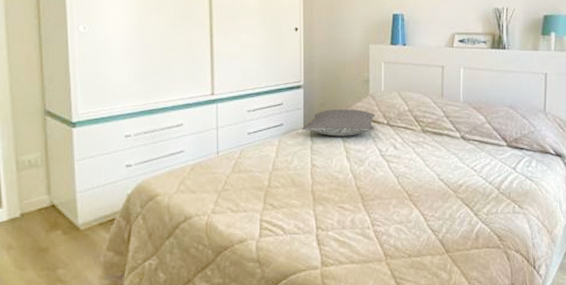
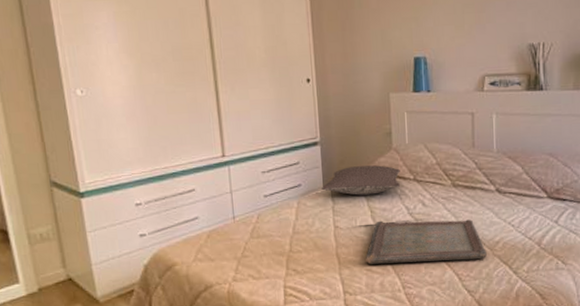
serving tray: none [339,161,450,202] -> present [366,219,487,264]

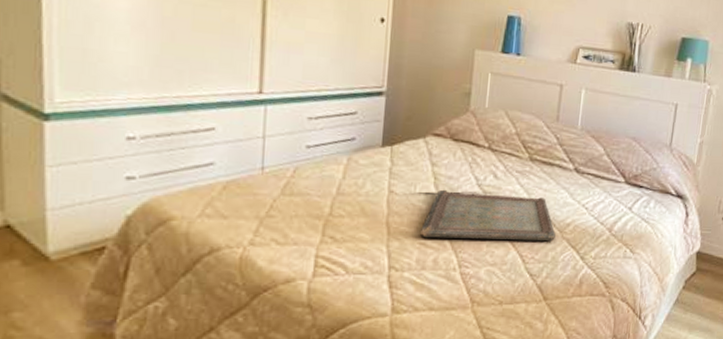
pillow: present [322,165,401,196] -> none [380,125,475,160]

